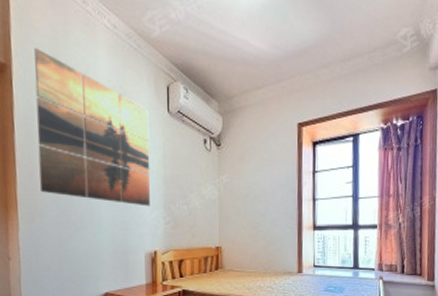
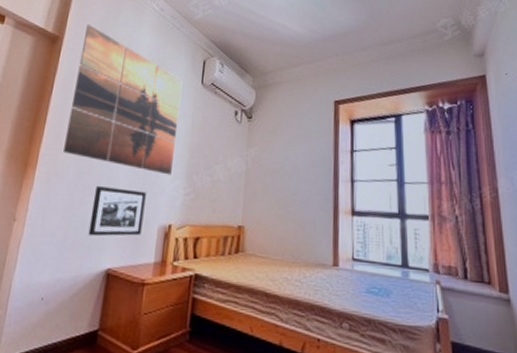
picture frame: none [80,222,131,267] -> present [88,186,146,237]

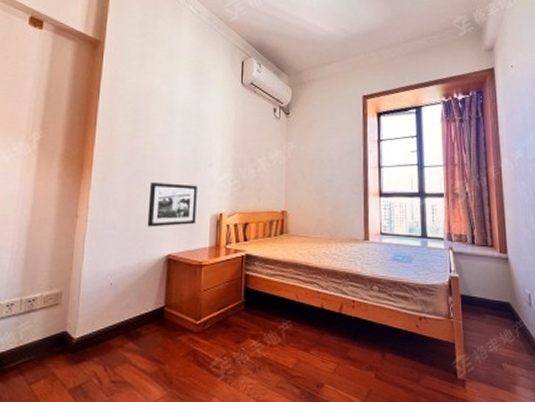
wall art: present [62,24,183,175] -> none [115,28,224,170]

